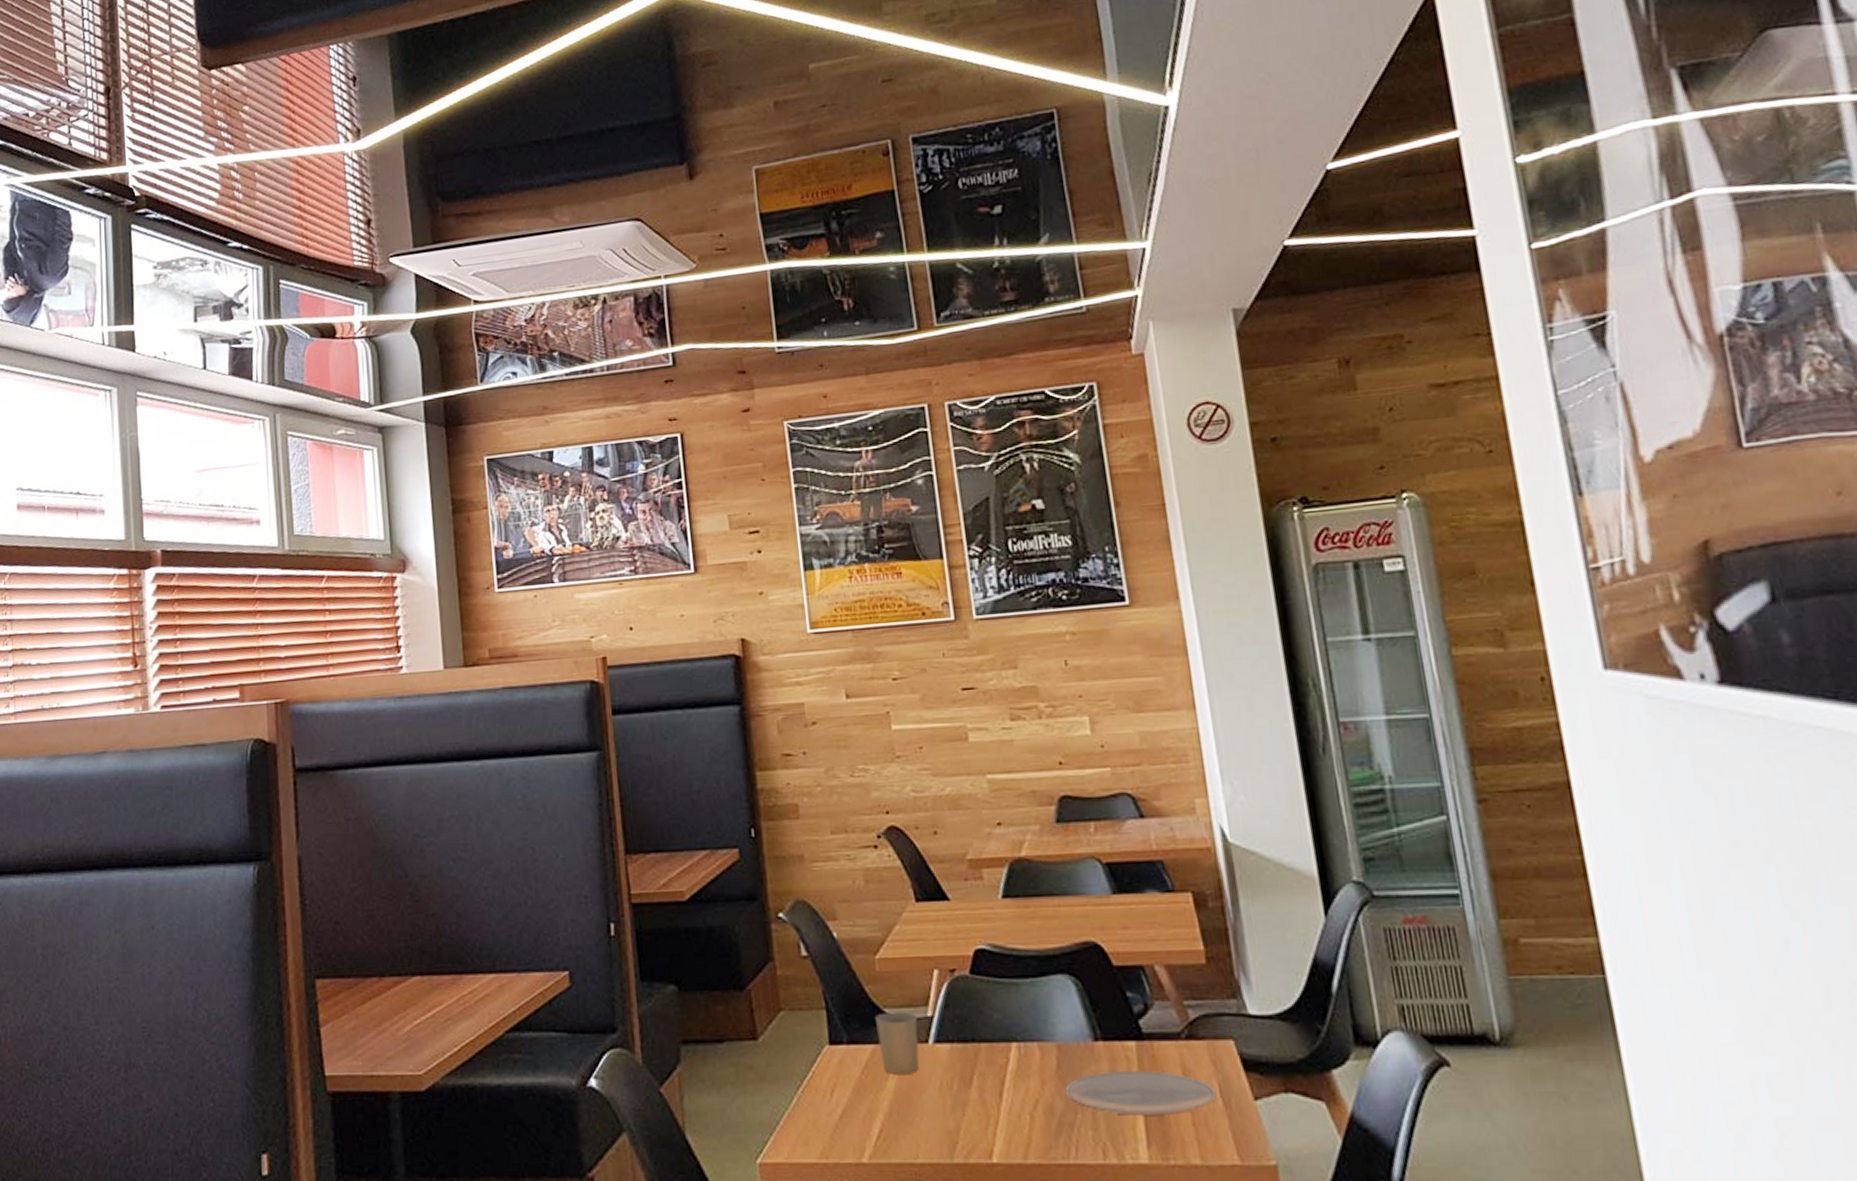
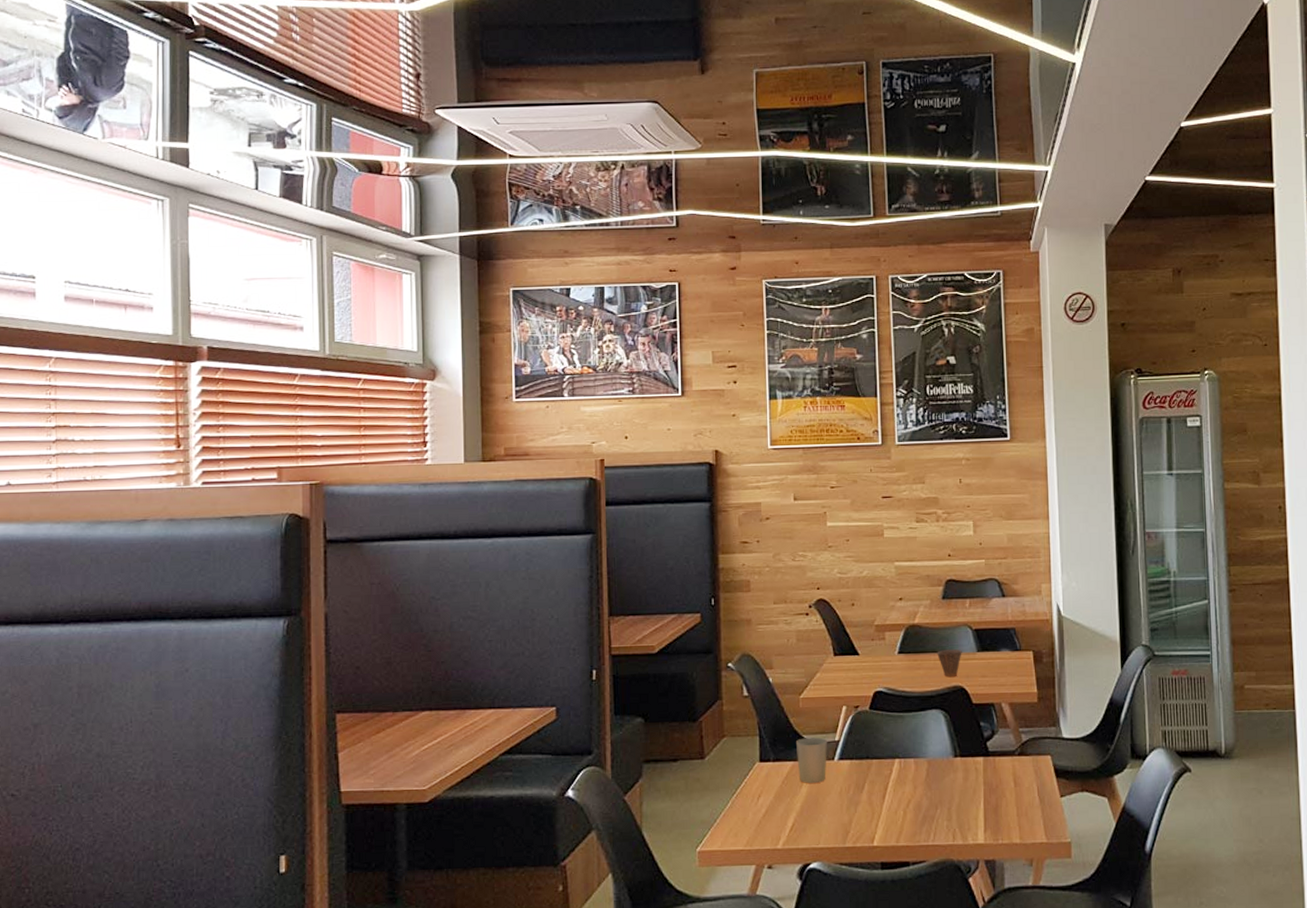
cup: none [1056,891,1092,930] -> present [937,649,962,678]
plate: present [1065,1070,1217,1115] -> none [930,777,1035,810]

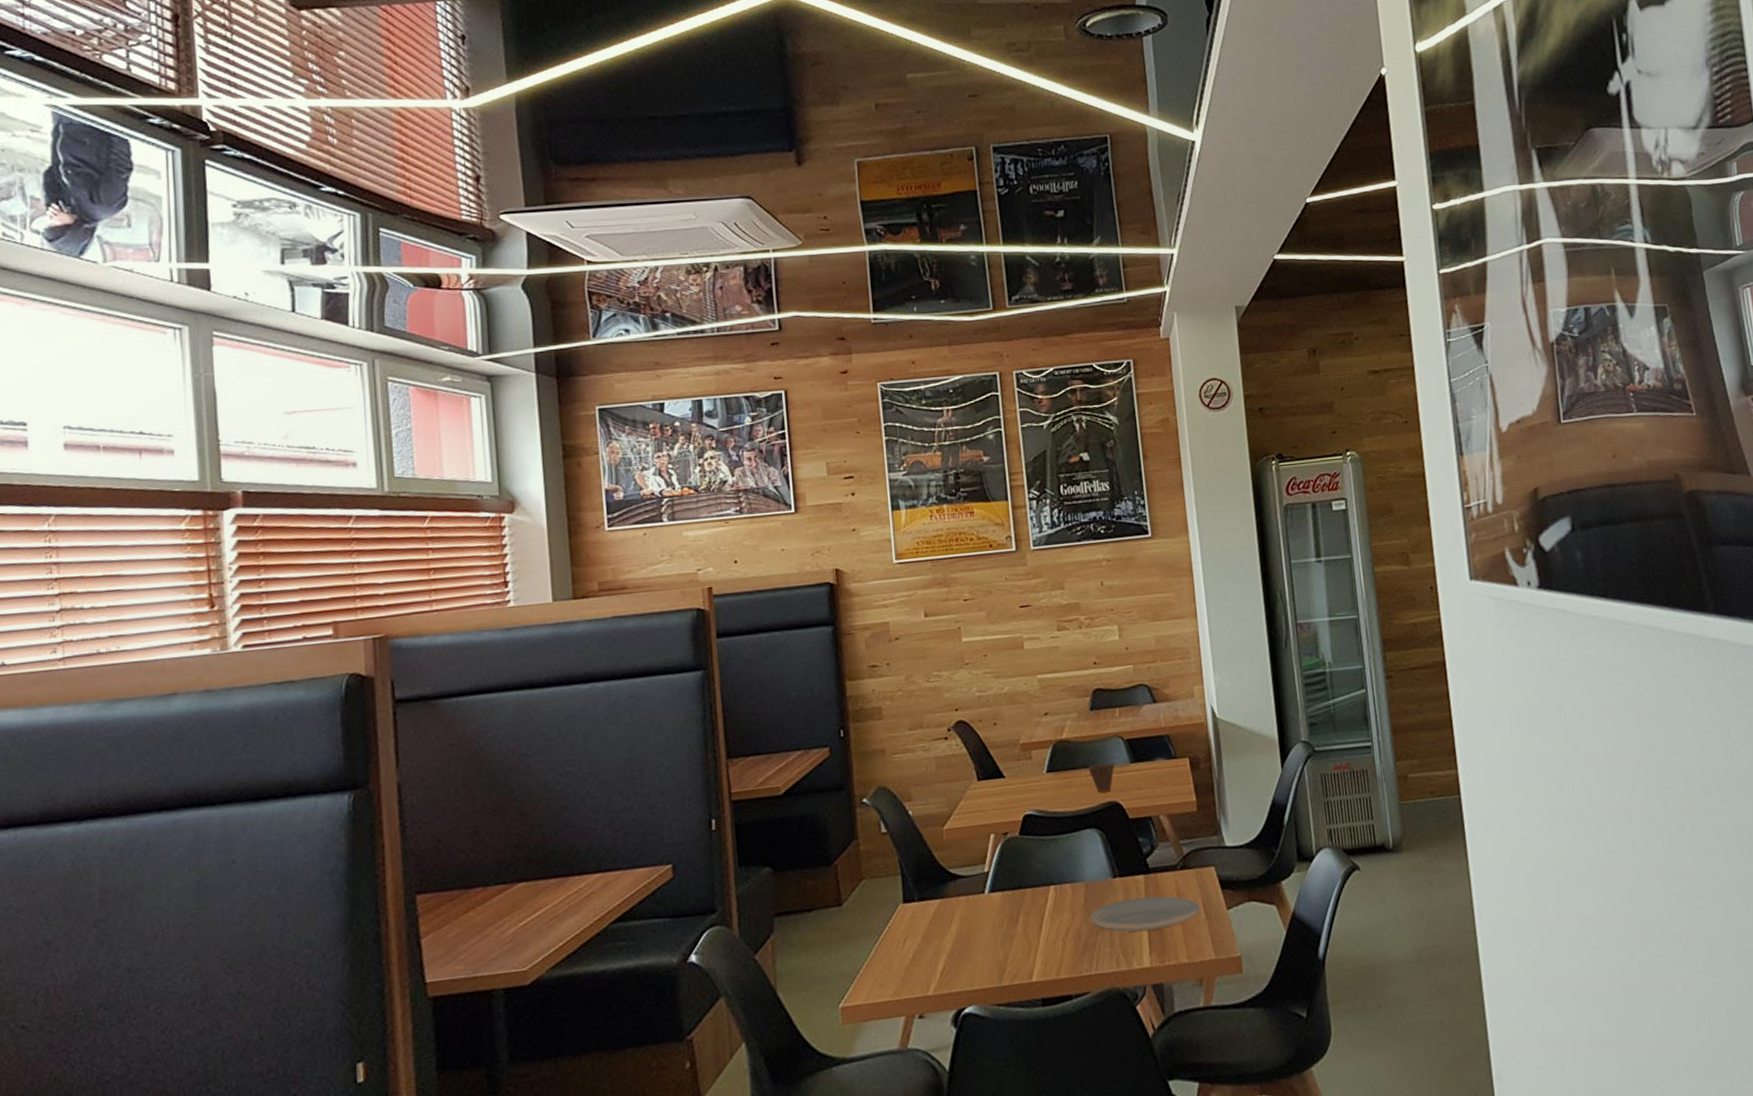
cup: present [796,737,828,783] -> none [942,870,977,922]
plate: none [930,777,1035,810] -> present [1090,896,1201,933]

